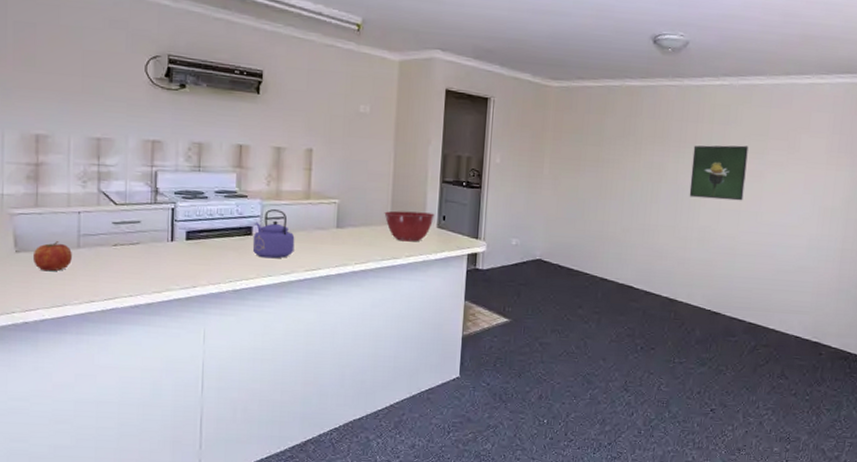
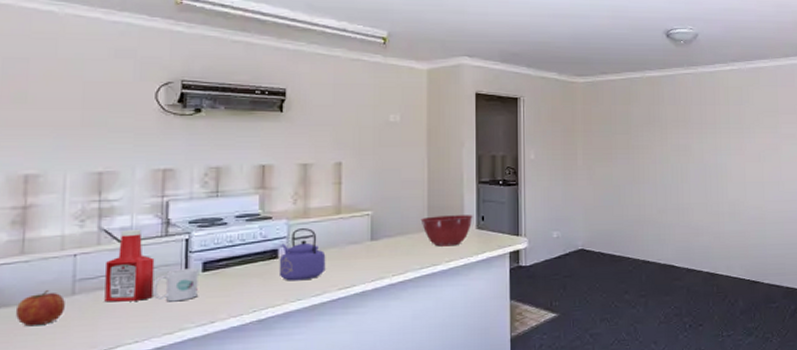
ketchup bottle: none [104,194,146,260] -> present [104,230,155,303]
mug: none [144,235,183,265] -> present [153,268,198,302]
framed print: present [689,145,749,201] -> none [714,122,765,174]

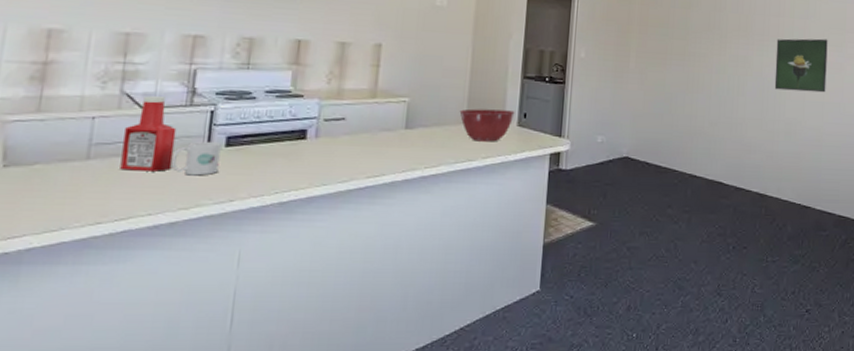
fruit: present [15,290,65,327] -> none [25,152,79,189]
kettle: present [278,228,326,281] -> none [305,110,357,165]
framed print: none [714,122,765,174] -> present [774,38,828,93]

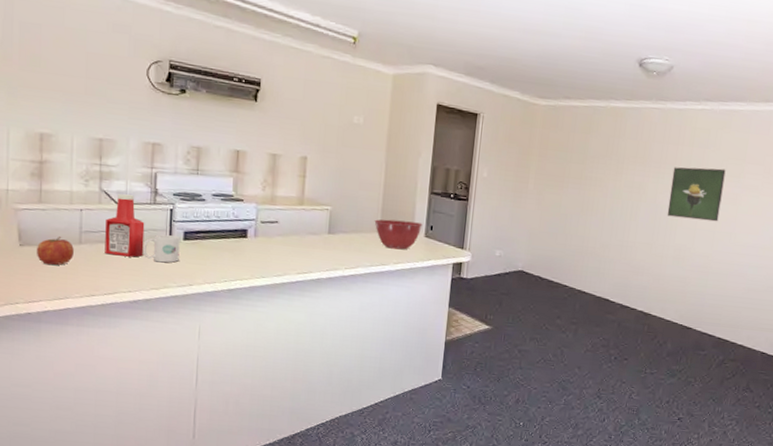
fruit: none [25,152,79,189] -> present [36,237,74,265]

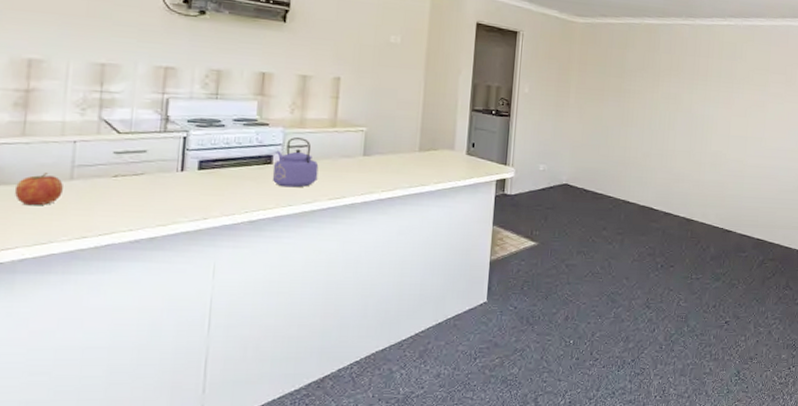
ketchup bottle: present [105,194,145,258] -> none [101,122,152,192]
mug: present [143,234,180,263] -> none [149,165,194,196]
kettle: none [247,213,288,261] -> present [272,137,319,188]
mixing bowl: present [374,219,423,250] -> none [413,138,464,169]
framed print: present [667,167,726,222] -> none [702,78,753,128]

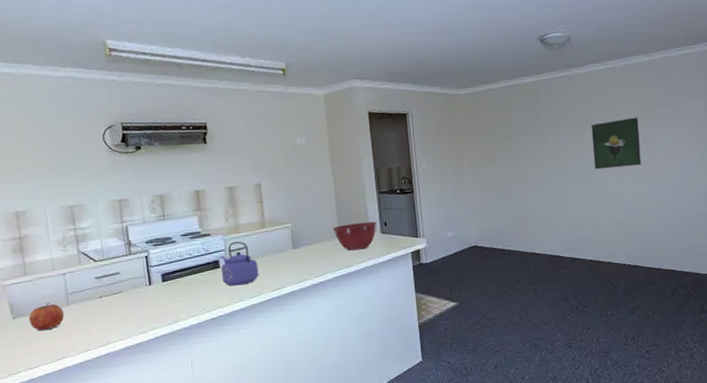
mixing bowl: none [413,138,464,169] -> present [332,221,377,251]
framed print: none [702,78,753,128] -> present [591,117,642,170]

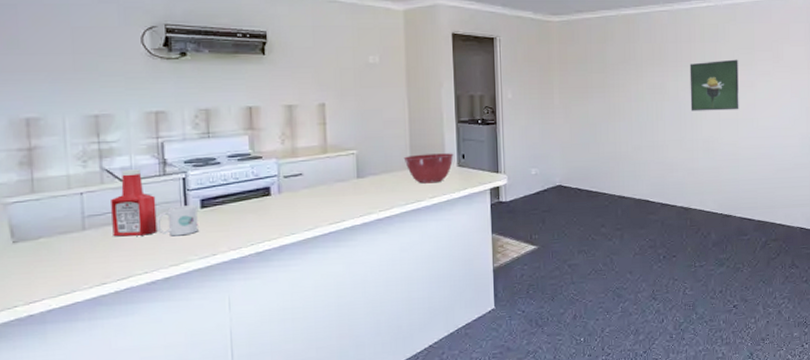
fruit: present [28,302,64,331] -> none [32,226,77,259]
ketchup bottle: none [88,251,128,310] -> present [111,169,158,237]
mug: none [126,279,161,308] -> present [157,205,198,236]
kettle: present [220,241,259,286] -> none [271,167,316,217]

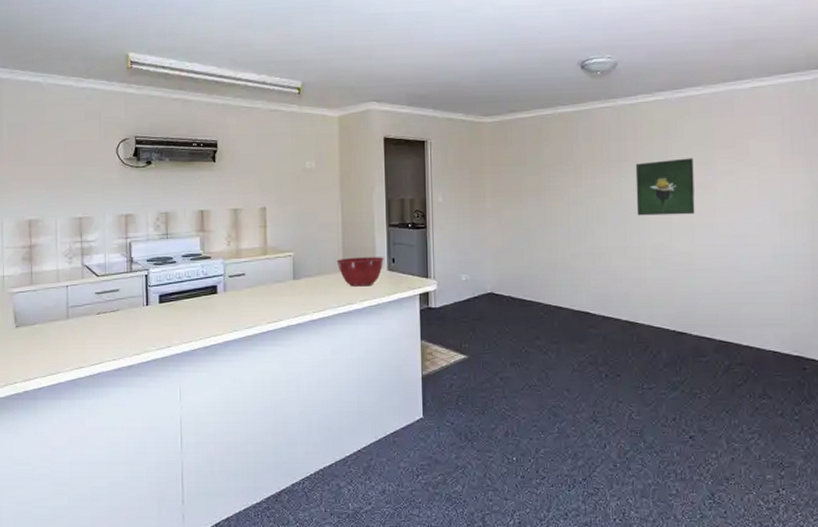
ketchup bottle: present [111,169,158,237] -> none [89,266,124,326]
mug: present [157,205,198,236] -> none [124,300,157,328]

